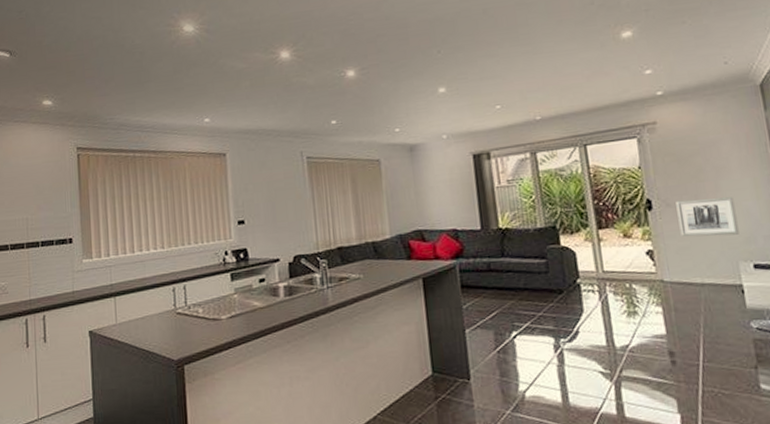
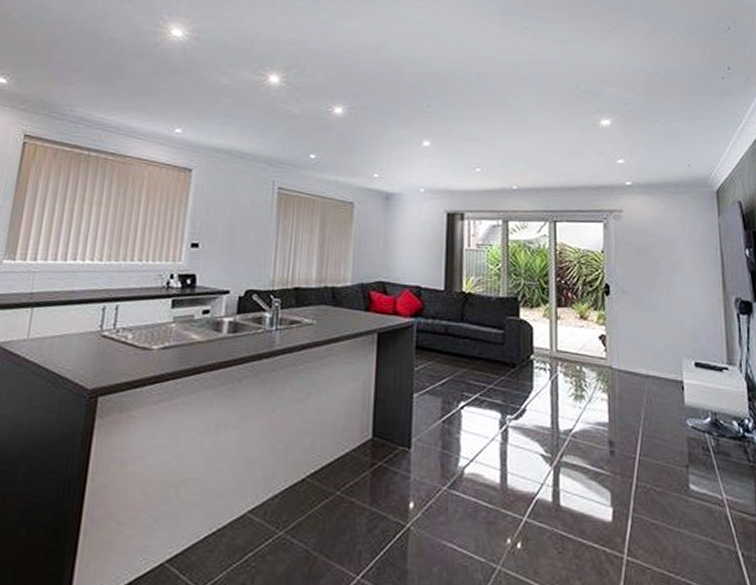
wall art: present [676,197,739,237] -> none [632,289,685,331]

